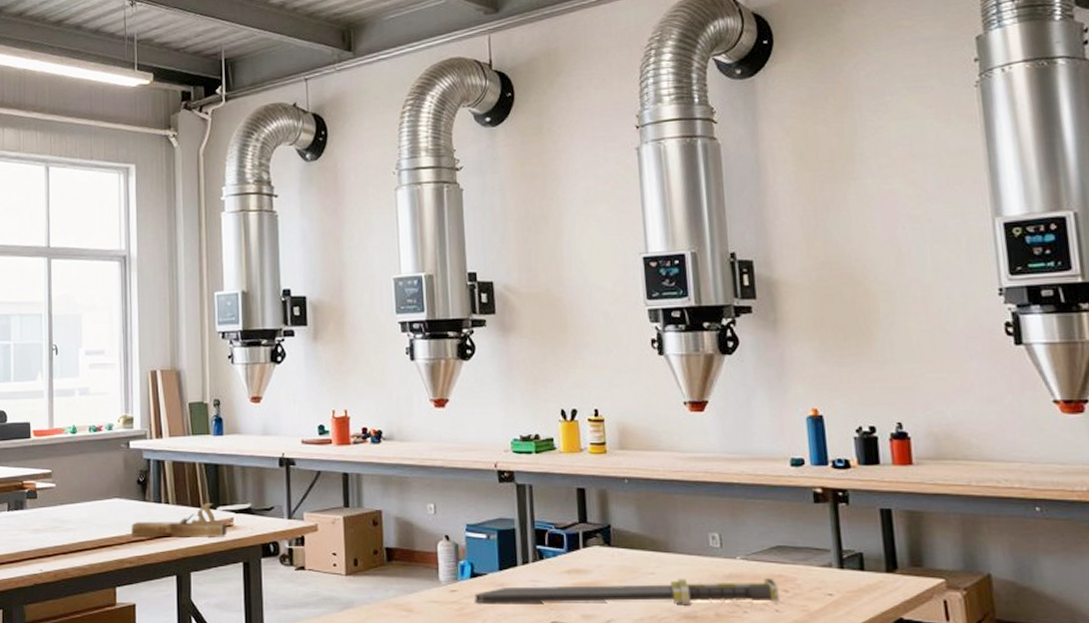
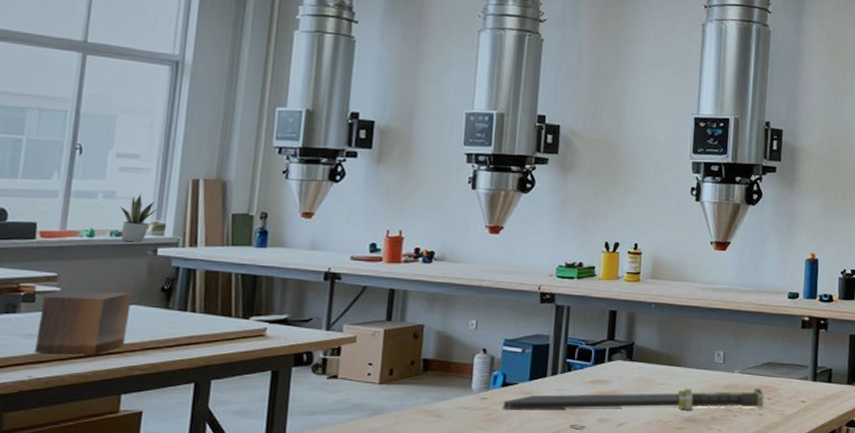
wooden block: none [42,485,114,548] -> present [35,290,132,355]
potted plant: none [94,389,127,437] -> present [119,194,160,243]
hand plane: present [131,503,227,537] -> none [147,313,259,346]

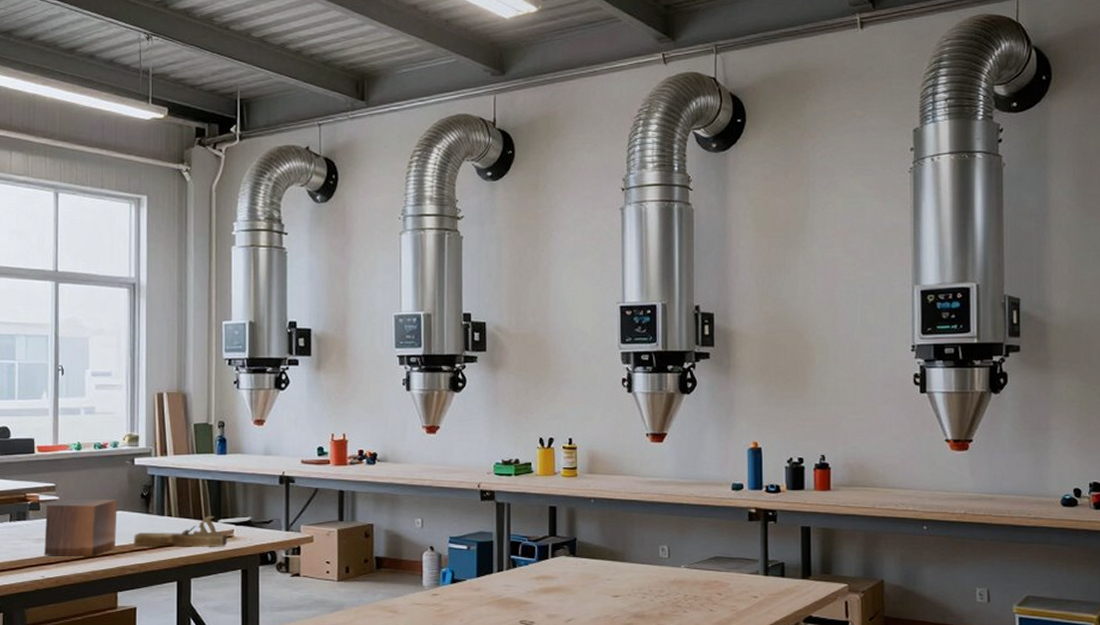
potted plant: present [119,194,160,243] -> none [99,409,133,454]
hand plane: none [147,313,259,346] -> present [134,516,228,547]
saw: present [503,388,764,410] -> none [454,584,714,605]

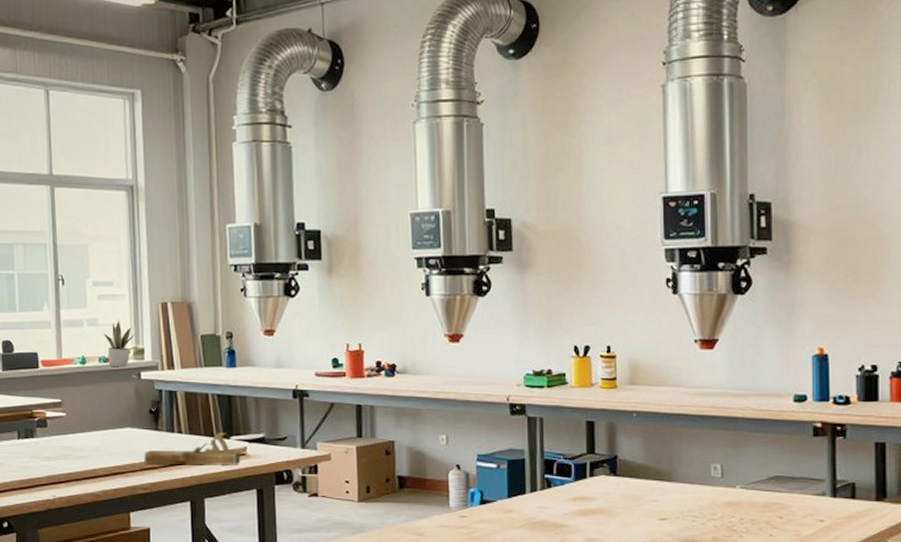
wooden block: present [44,498,117,556] -> none [53,415,126,475]
potted plant: none [99,409,133,454] -> present [103,320,138,368]

